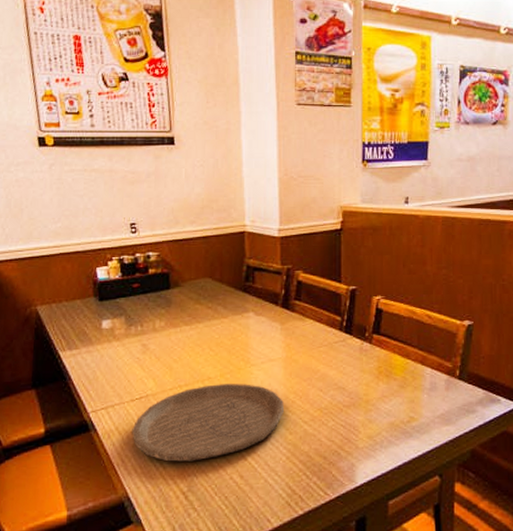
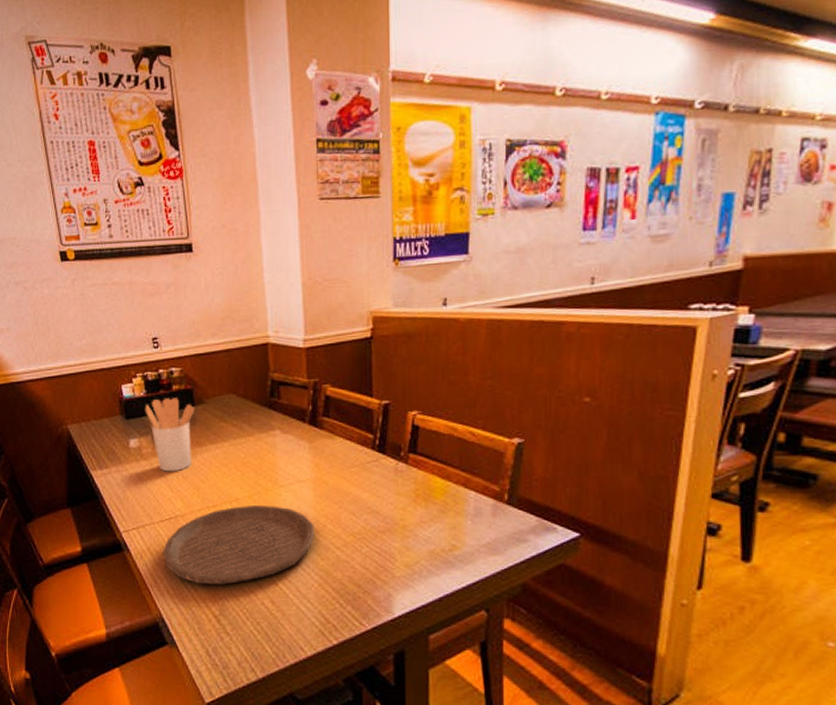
utensil holder: none [119,281,171,353] -> present [145,398,195,472]

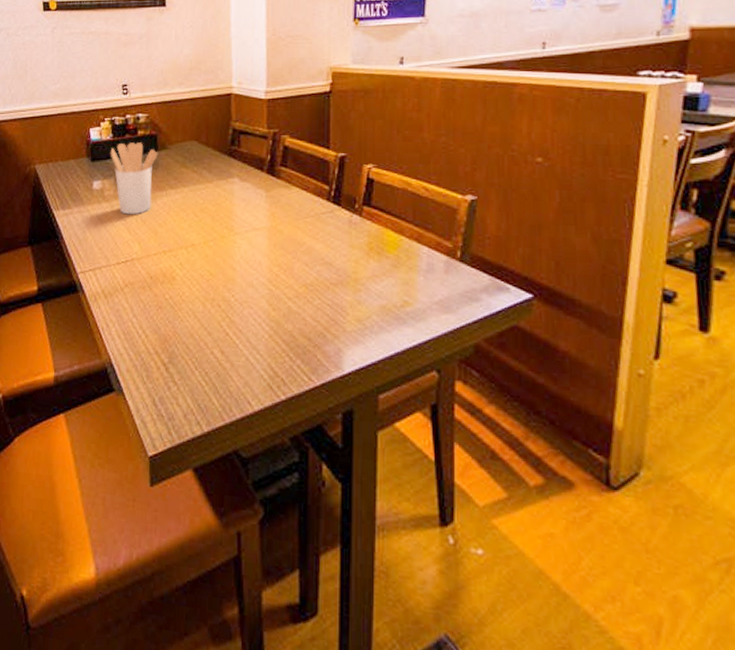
plate: present [163,504,314,585] -> none [117,251,267,332]

